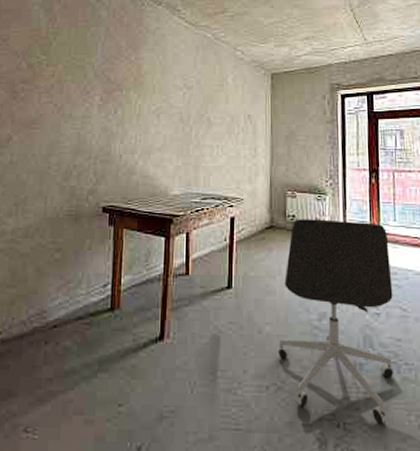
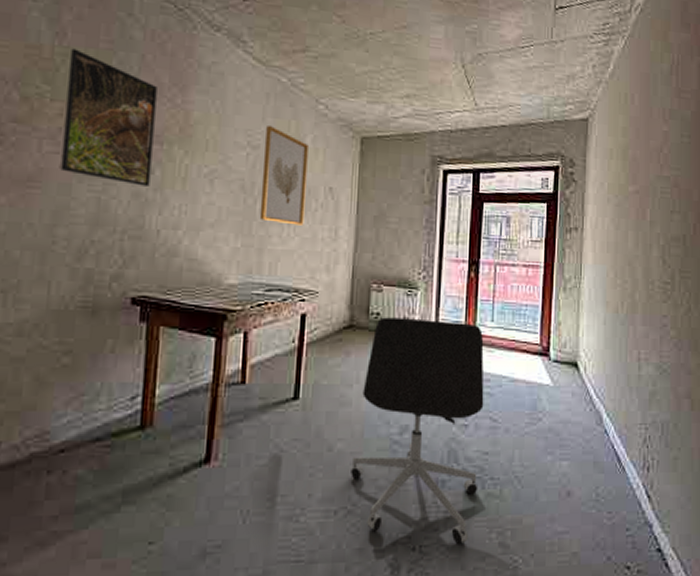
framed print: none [53,28,118,123] -> present [60,48,157,186]
wall art: none [195,71,230,146] -> present [259,126,308,226]

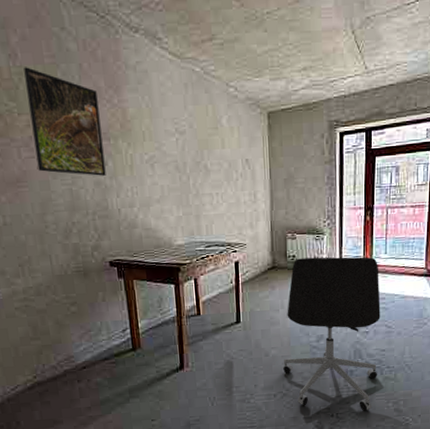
wall art: present [259,126,308,226] -> none [189,113,229,194]

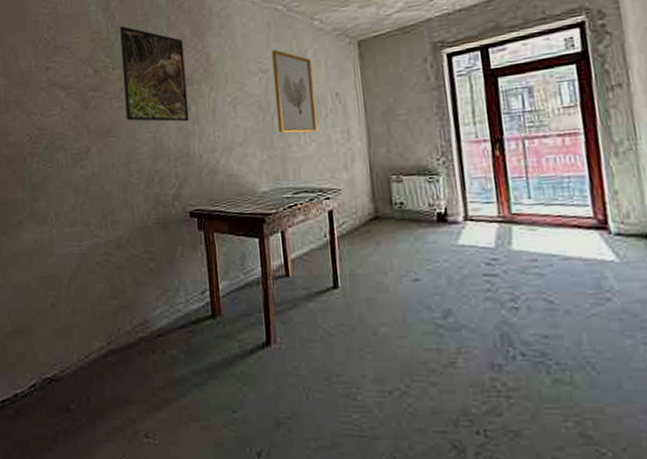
wall art: none [189,113,229,194] -> present [272,50,318,134]
office chair: present [283,256,380,412] -> none [398,203,543,432]

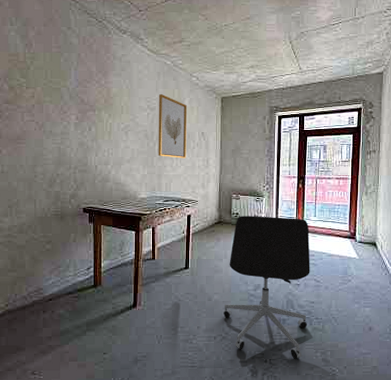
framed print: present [120,26,189,122] -> none [36,54,89,138]
office chair: none [398,203,543,432] -> present [224,216,310,360]

